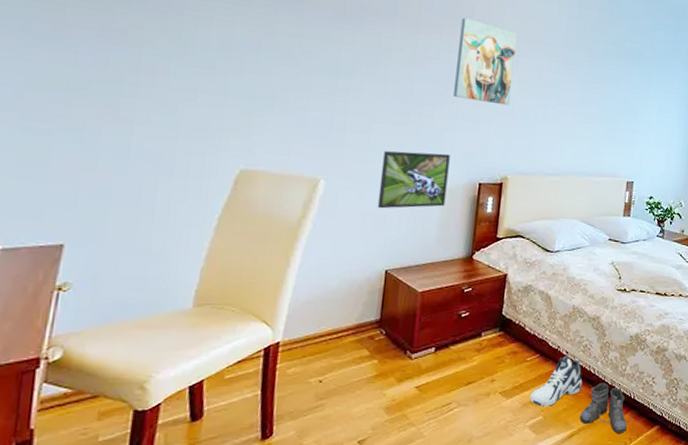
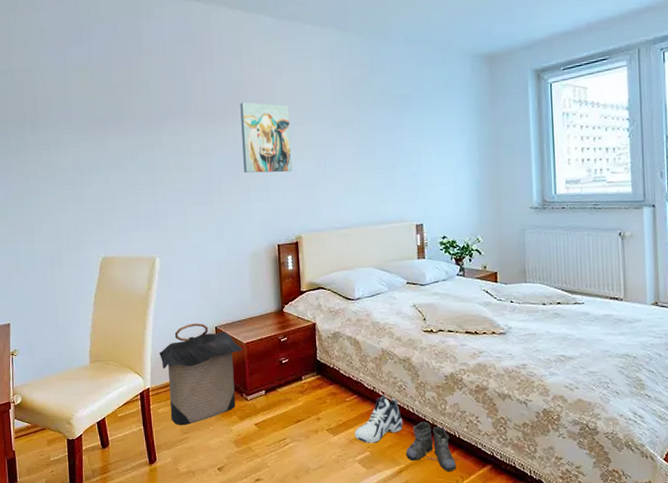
laundry hamper: none [301,264,416,390] -> present [158,323,243,426]
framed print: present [377,150,450,209] -> none [197,223,253,276]

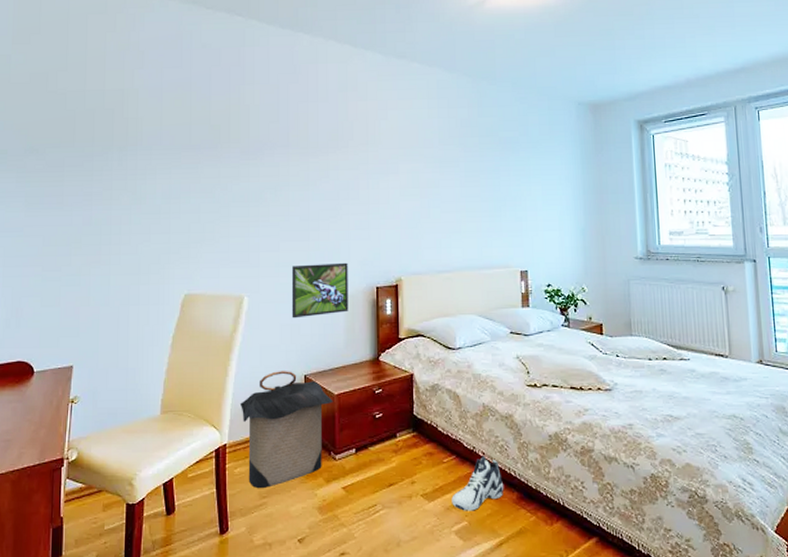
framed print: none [197,223,253,276] -> present [291,262,349,319]
wall art: present [240,102,292,173] -> none [343,137,395,211]
boots: present [406,422,459,471] -> none [507,487,564,544]

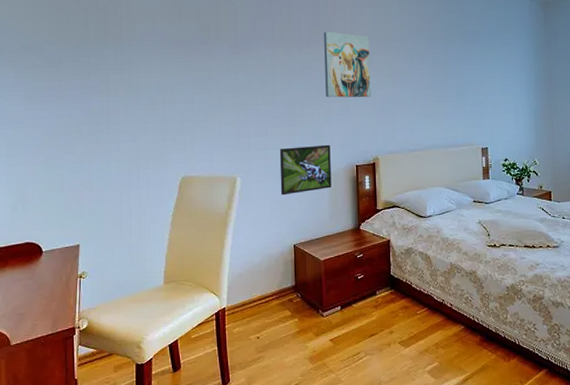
laundry hamper: present [239,371,333,489] -> none [236,241,320,345]
wall art: none [343,137,395,211] -> present [324,32,371,98]
sneaker: present [451,456,504,511] -> none [424,307,469,354]

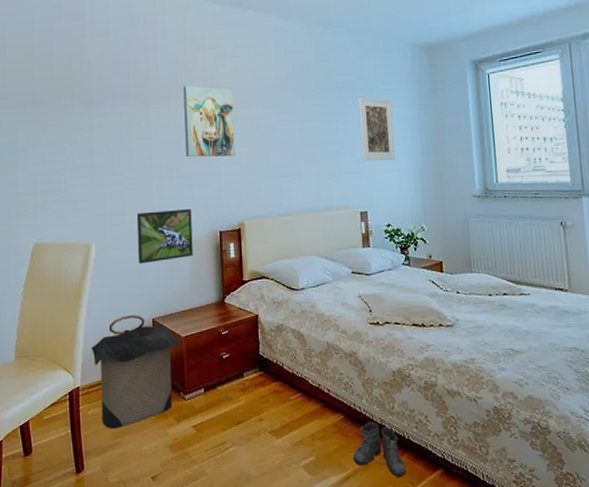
laundry hamper: none [236,241,320,345] -> present [90,315,181,429]
boots: none [471,331,519,377] -> present [353,422,409,477]
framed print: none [481,45,513,103] -> present [358,97,396,161]

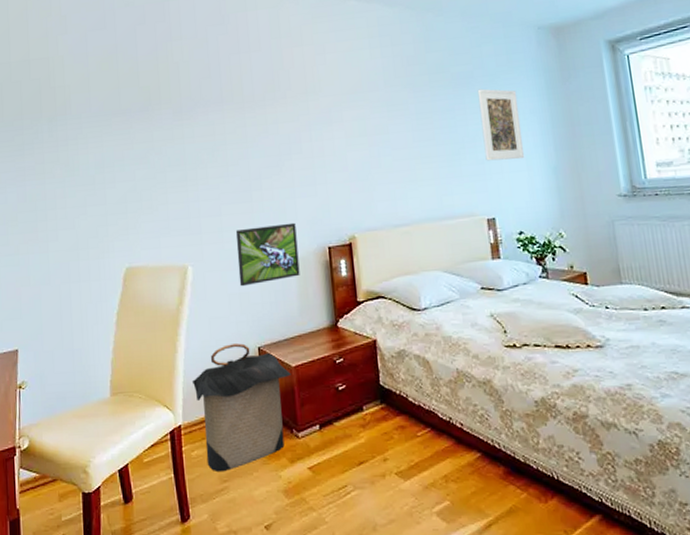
wall art: present [183,86,235,157] -> none [280,86,342,166]
boots: present [353,422,409,477] -> none [494,460,561,524]

